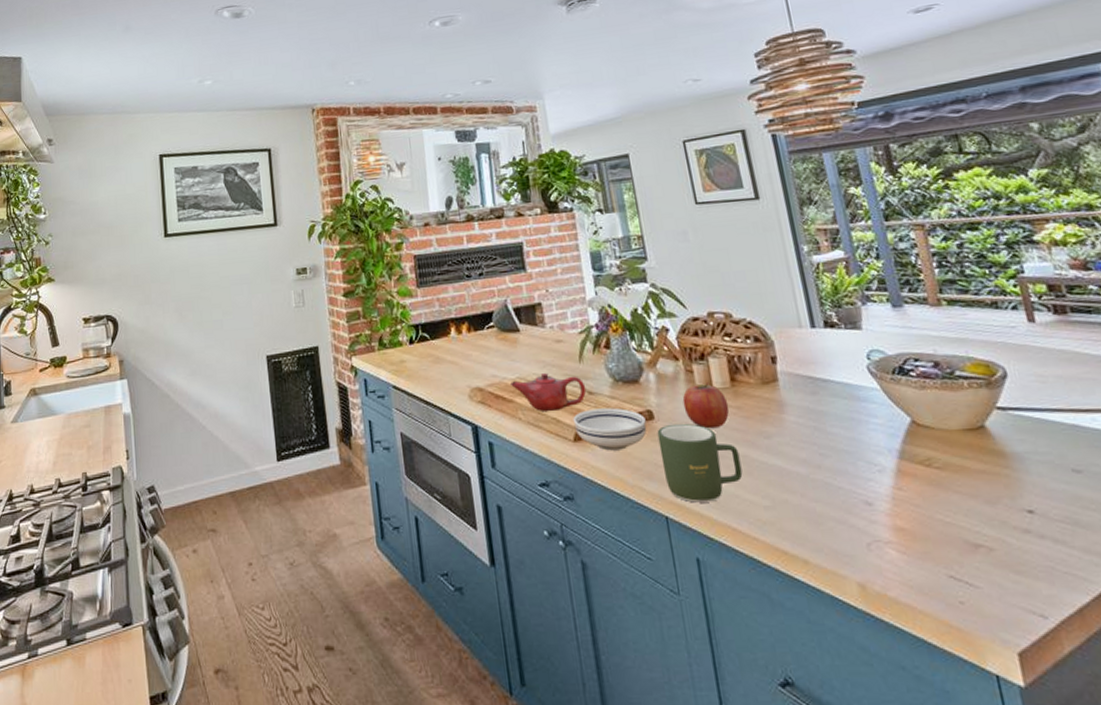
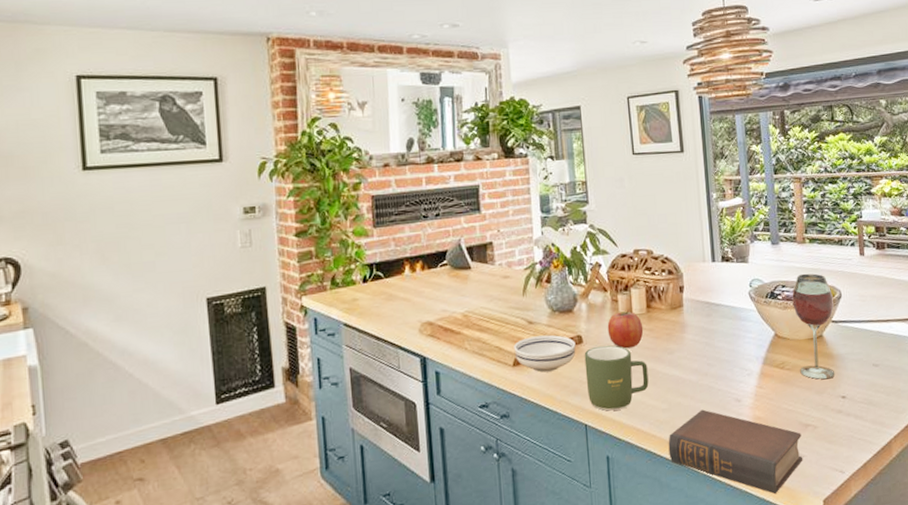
teapot: present [509,372,587,412] -> none [458,305,527,342]
book: none [776,511,978,634] -> present [668,409,803,494]
wineglass: none [930,344,1011,485] -> present [792,273,834,380]

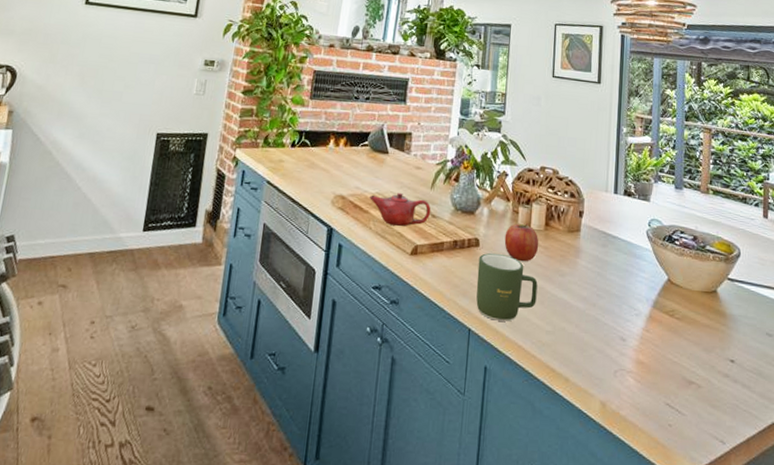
teapot: none [458,305,527,342] -> present [369,192,431,227]
bowl: present [513,335,576,373] -> none [413,229,472,268]
book: present [668,409,803,494] -> none [546,340,684,448]
wineglass: present [792,273,834,380] -> none [689,223,731,338]

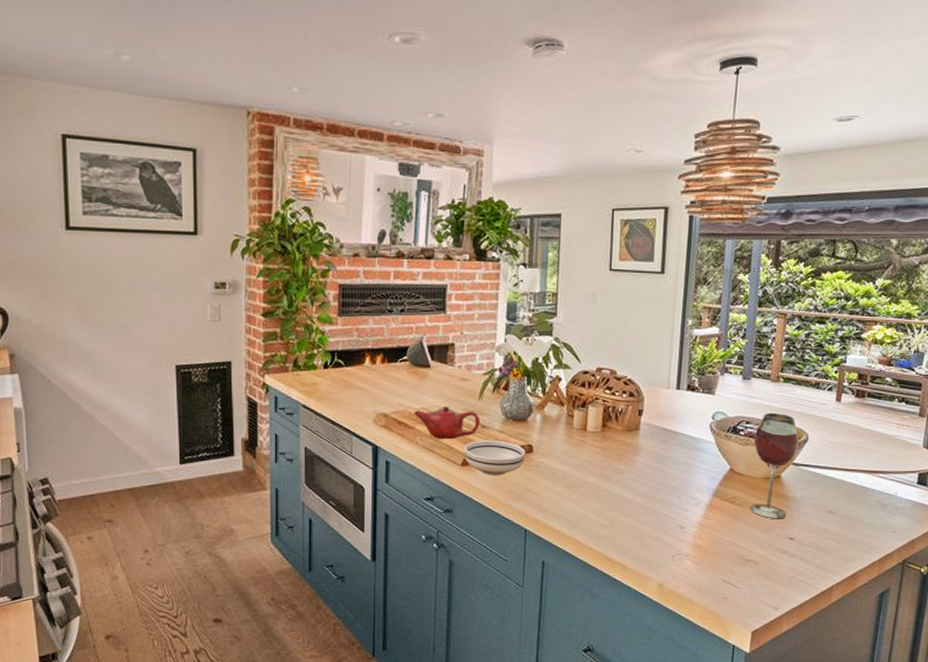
bowl: none [413,229,472,268] -> present [464,440,526,475]
mug: present [476,252,538,322] -> none [531,457,595,520]
fruit: present [504,223,539,262] -> none [559,426,596,464]
wineglass: none [689,223,731,338] -> present [750,412,799,519]

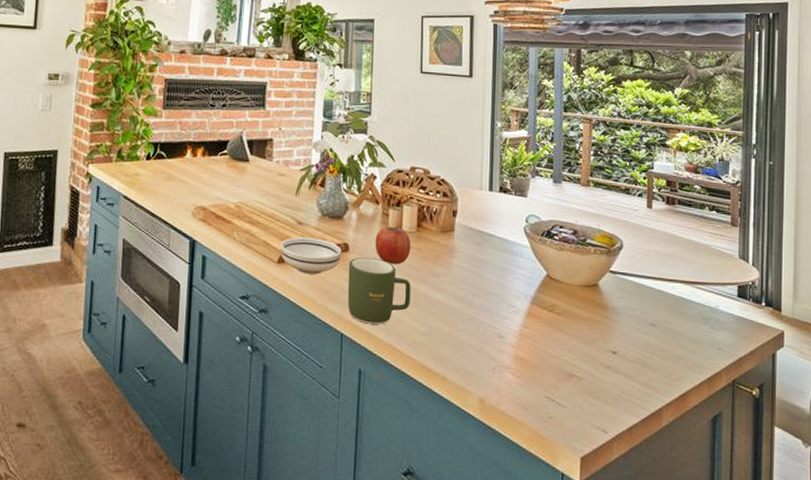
teapot: present [413,405,481,440] -> none [231,200,297,236]
mug: none [531,457,595,520] -> present [347,257,411,325]
fruit: none [559,426,596,464] -> present [375,226,411,265]
wineglass: present [750,412,799,519] -> none [569,217,613,331]

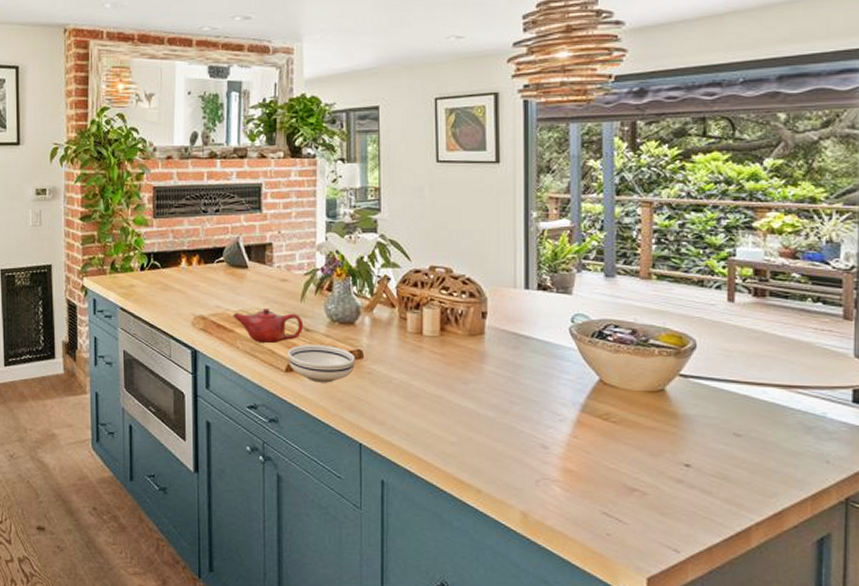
teapot: none [231,200,297,236] -> present [232,307,304,344]
mug: present [347,257,411,325] -> none [364,364,436,434]
fruit: present [375,226,411,265] -> none [392,330,435,371]

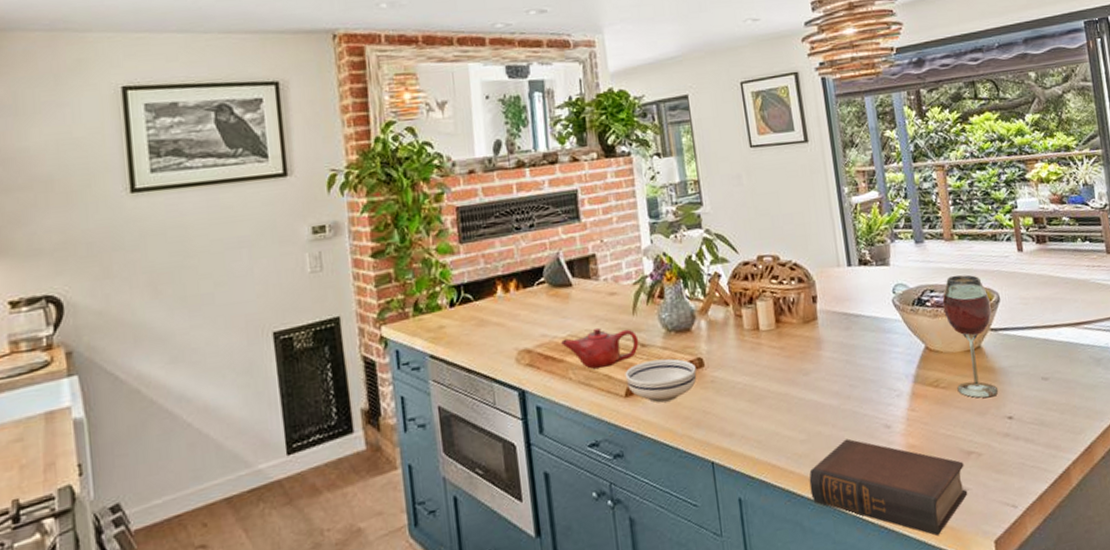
book: none [454,450,625,558] -> present [809,438,968,536]
wineglass: none [627,314,684,441] -> present [942,274,998,398]

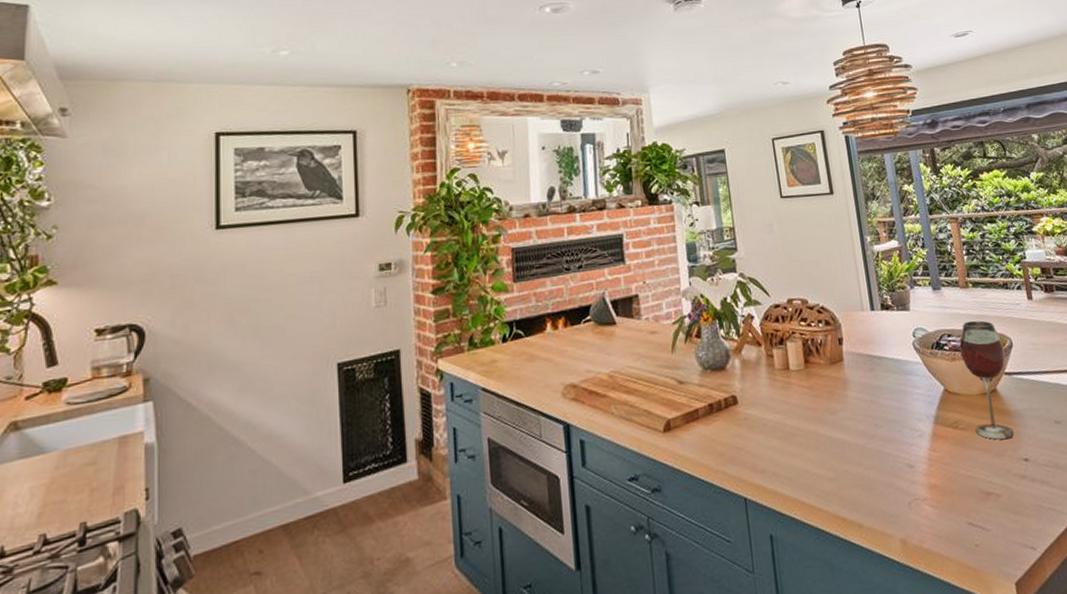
teapot: present [560,327,639,369] -> none [603,364,677,405]
bowl: present [624,358,697,403] -> none [663,395,731,439]
book: present [809,438,968,536] -> none [837,477,989,577]

